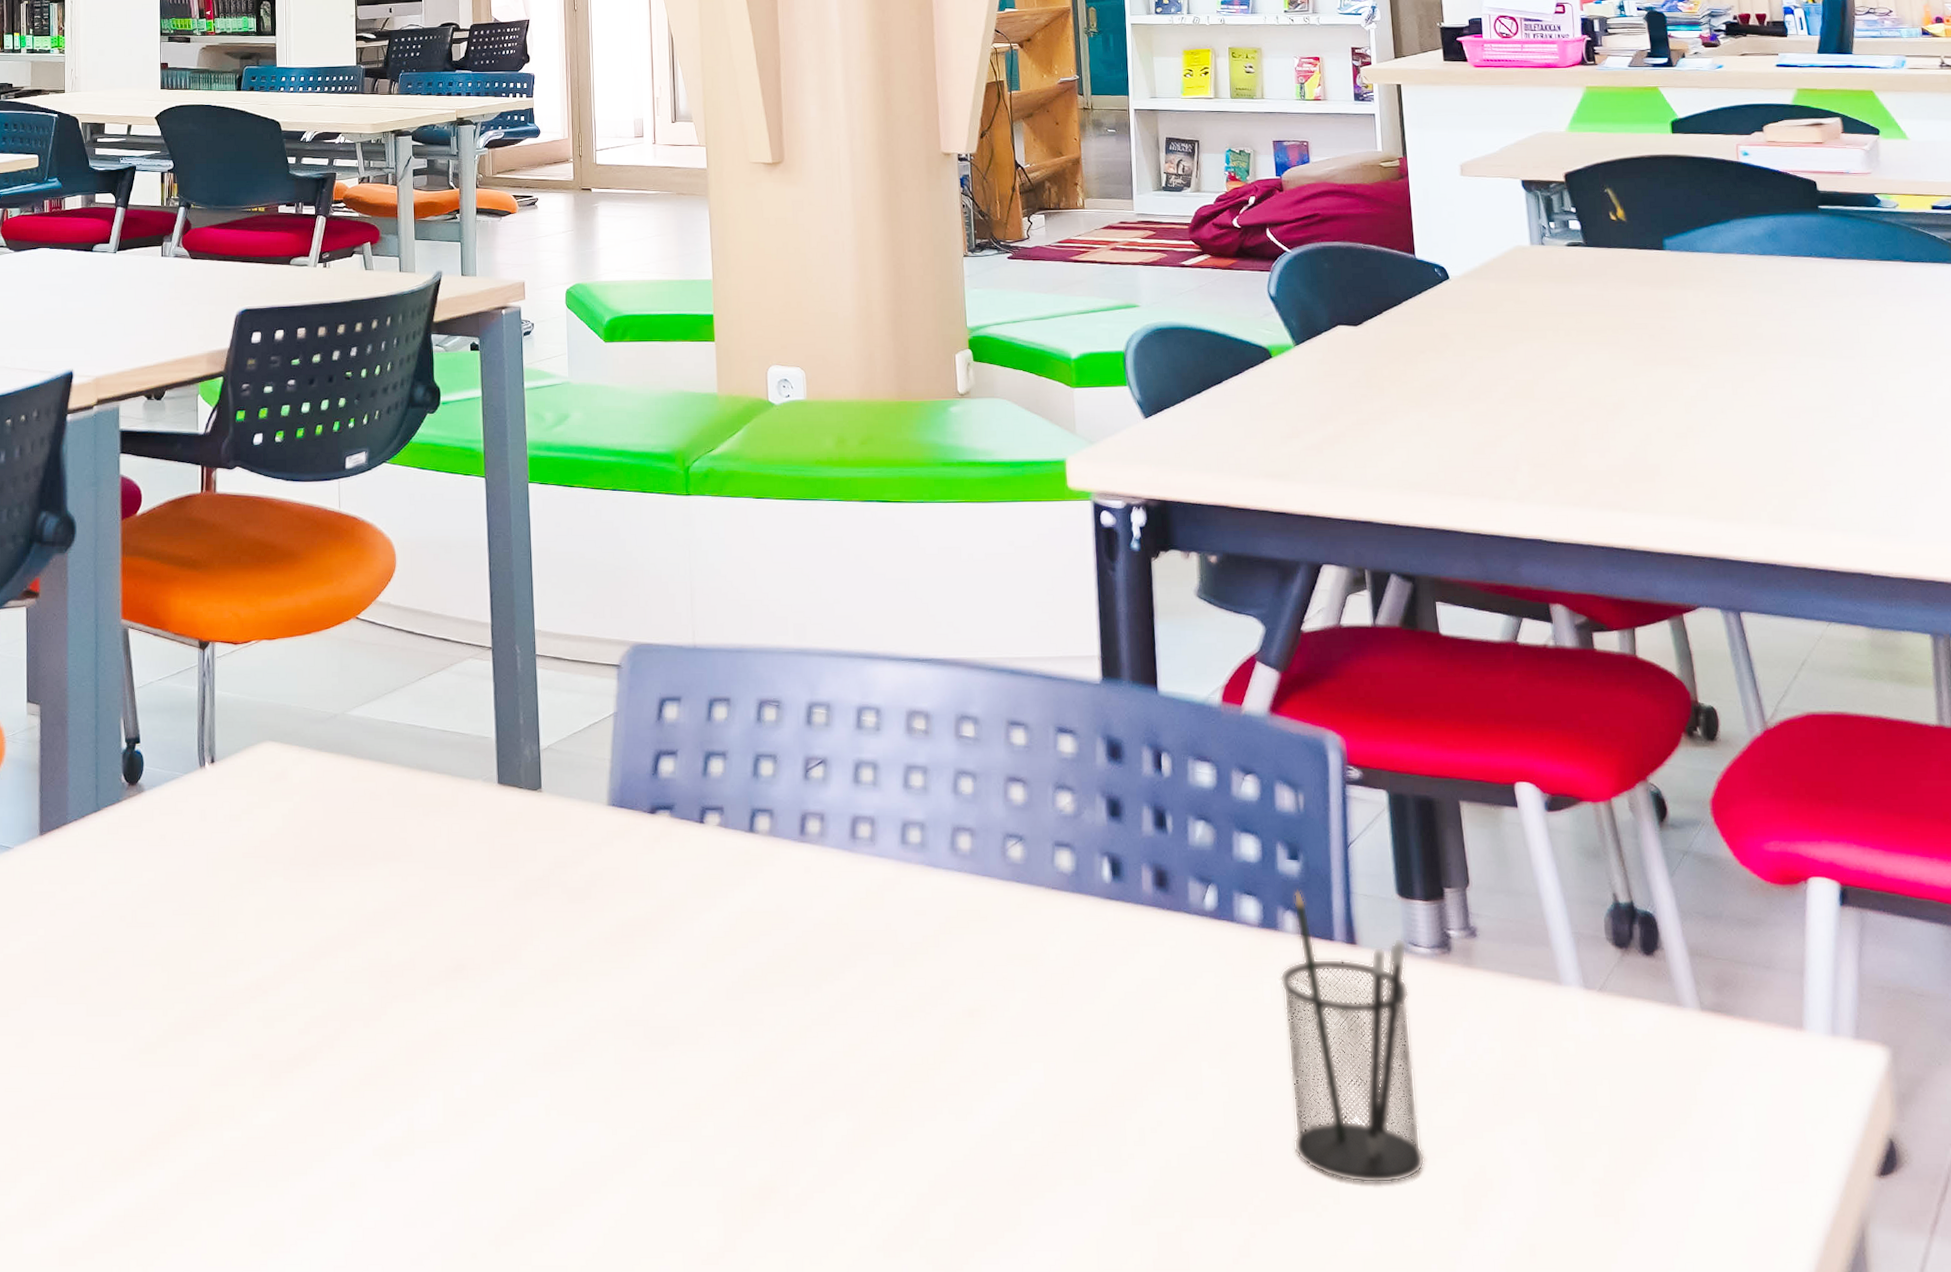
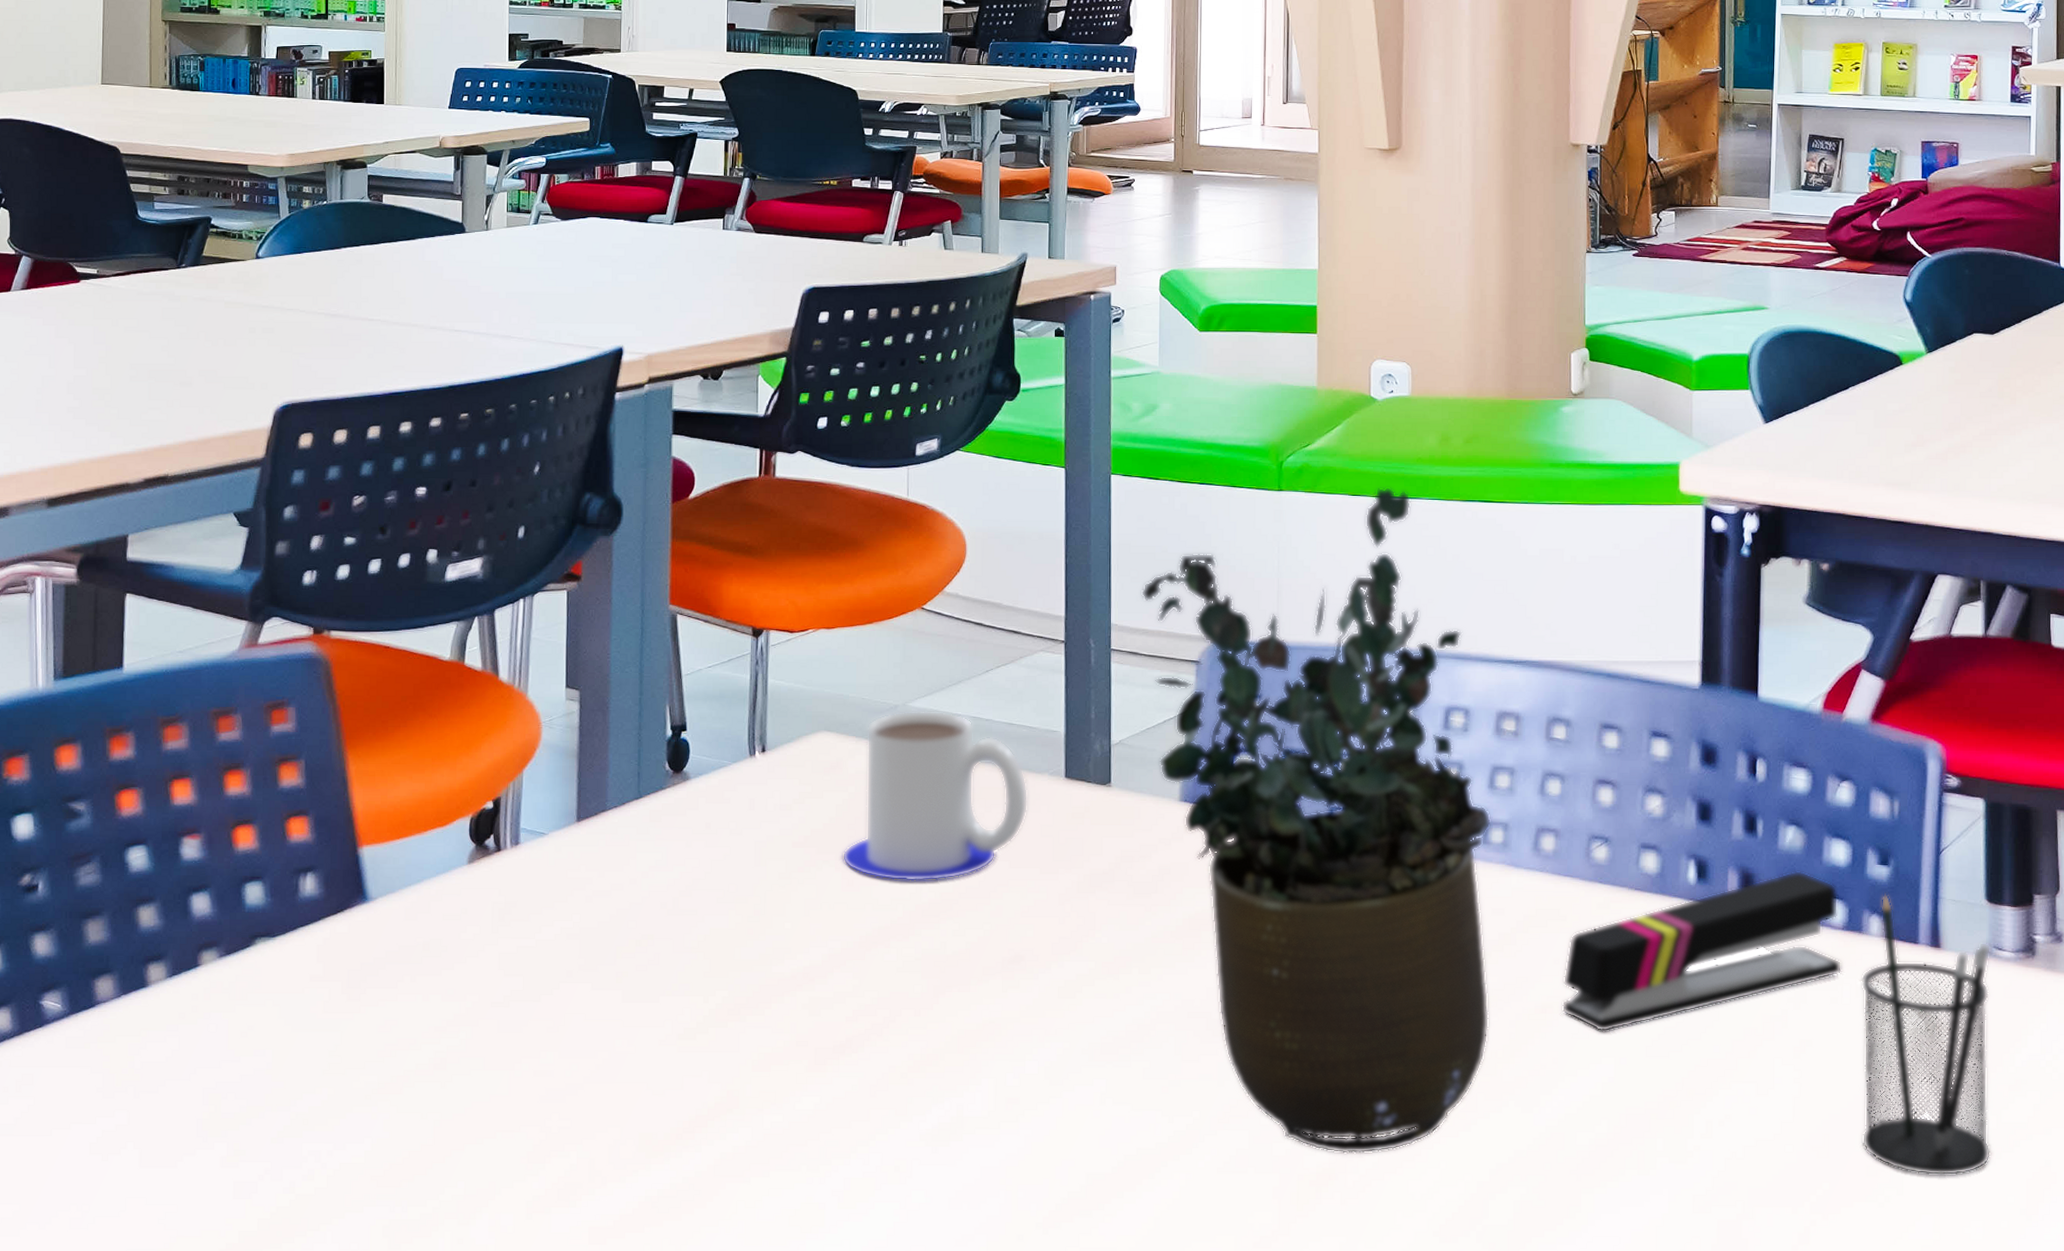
mug: none [289,719,464,890] -> present [842,711,1029,881]
potted plant: none [561,489,919,1165] -> present [1140,487,1491,1154]
stapler: none [987,866,1261,1036] -> present [1561,870,1842,1032]

